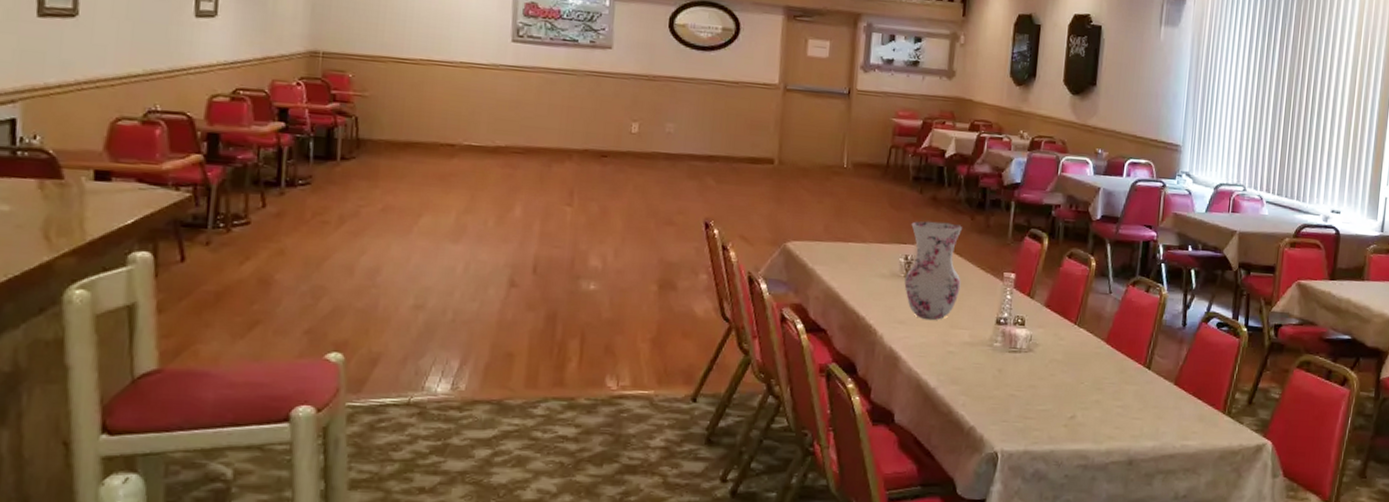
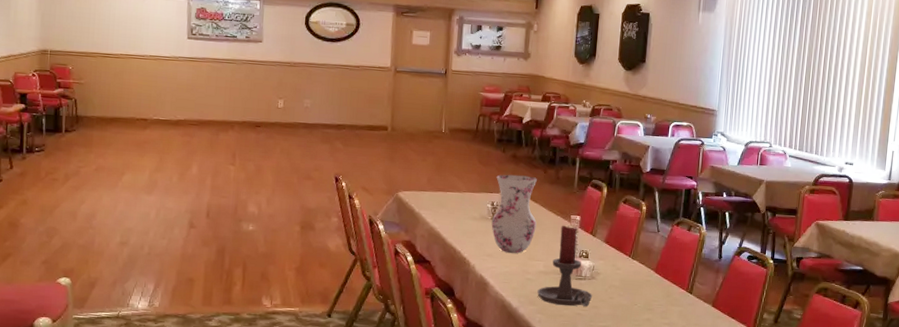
candle holder: none [961,284,1030,386] -> present [537,225,593,307]

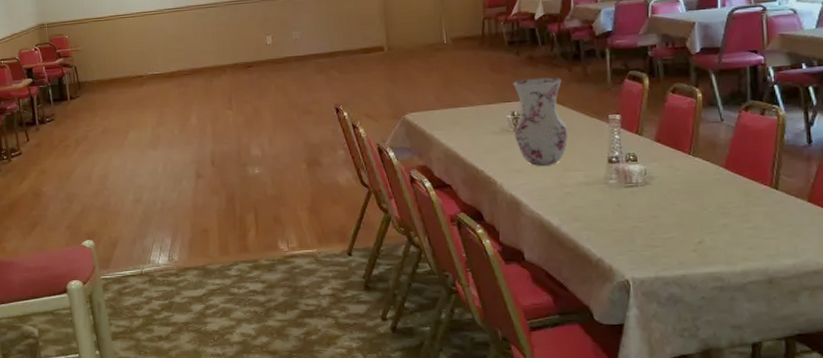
candle holder: present [537,225,593,307] -> none [580,127,650,219]

